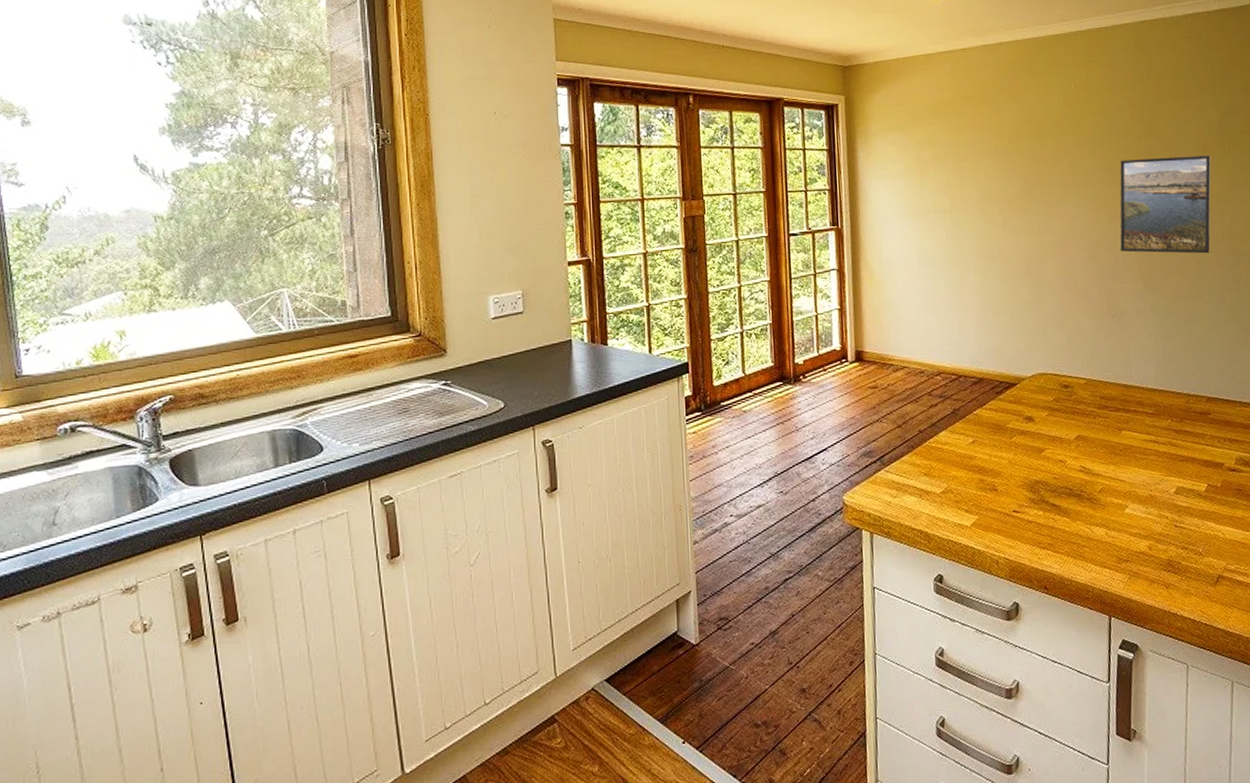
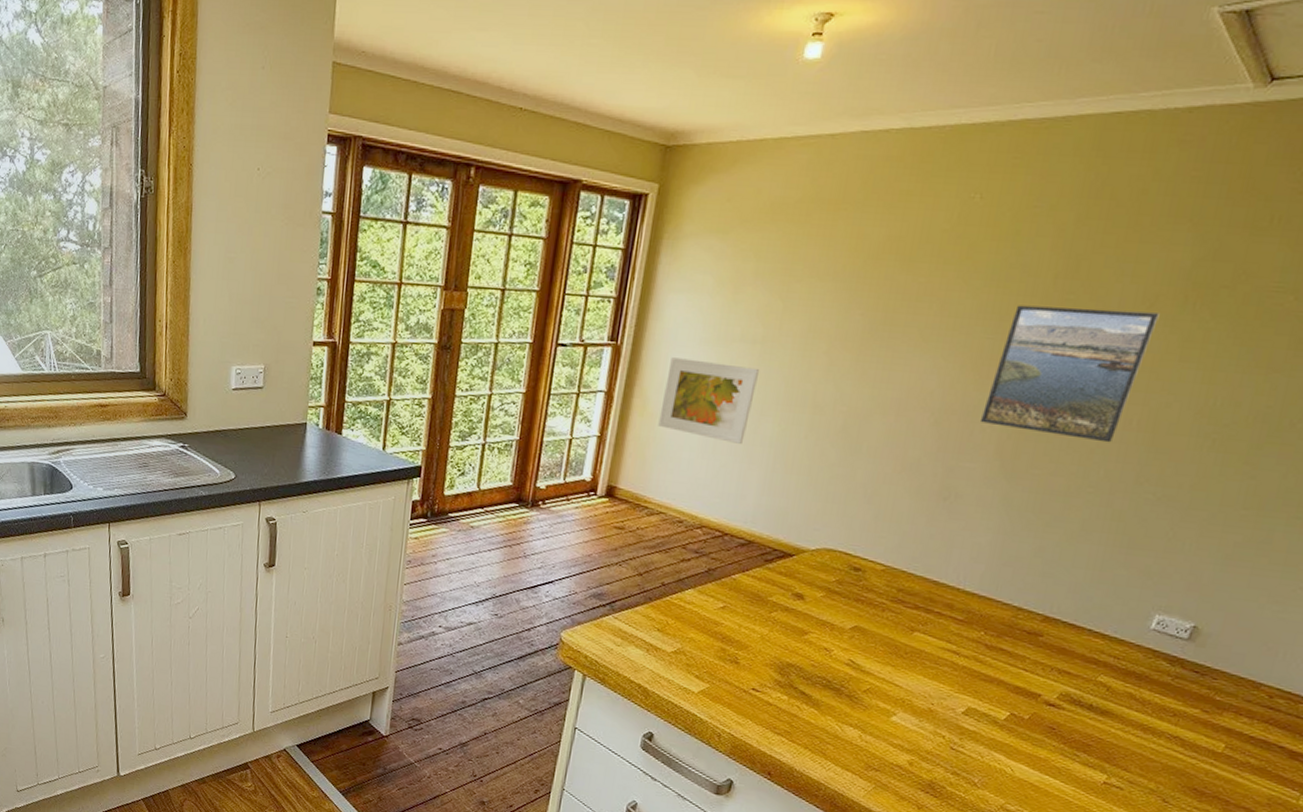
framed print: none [884,232,956,297] -> present [658,357,760,444]

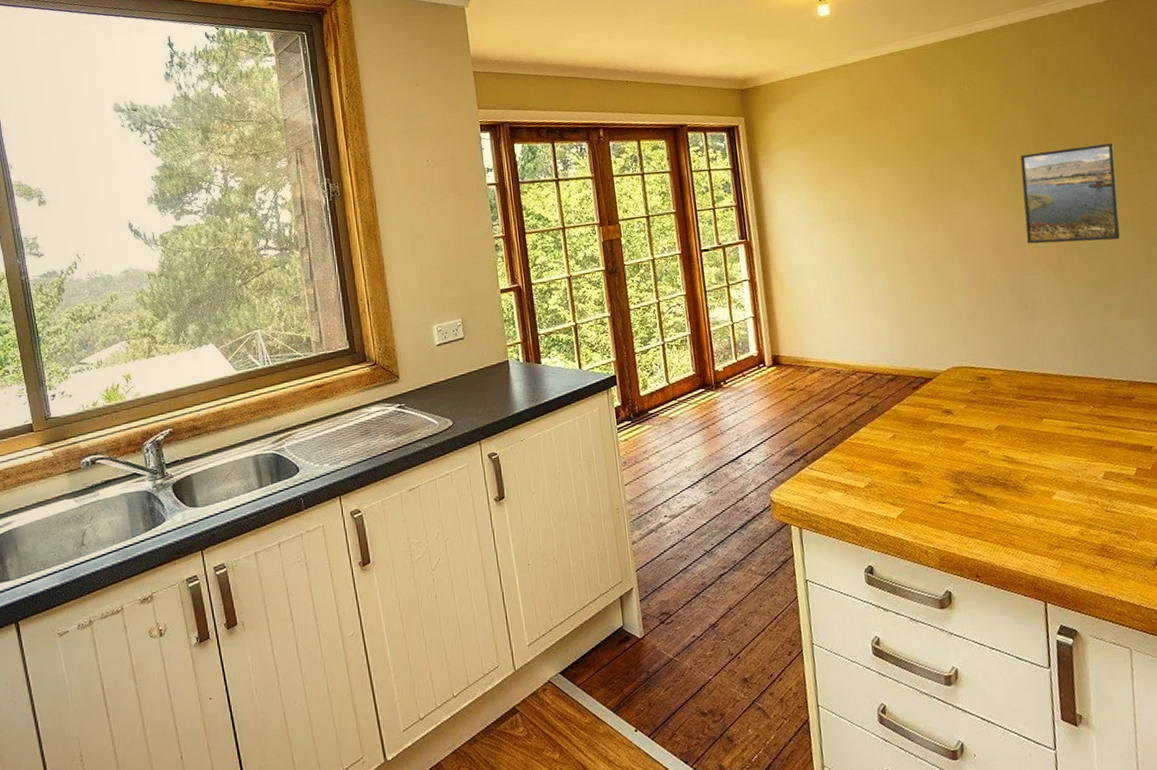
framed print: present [658,357,760,444] -> none [791,237,865,300]

